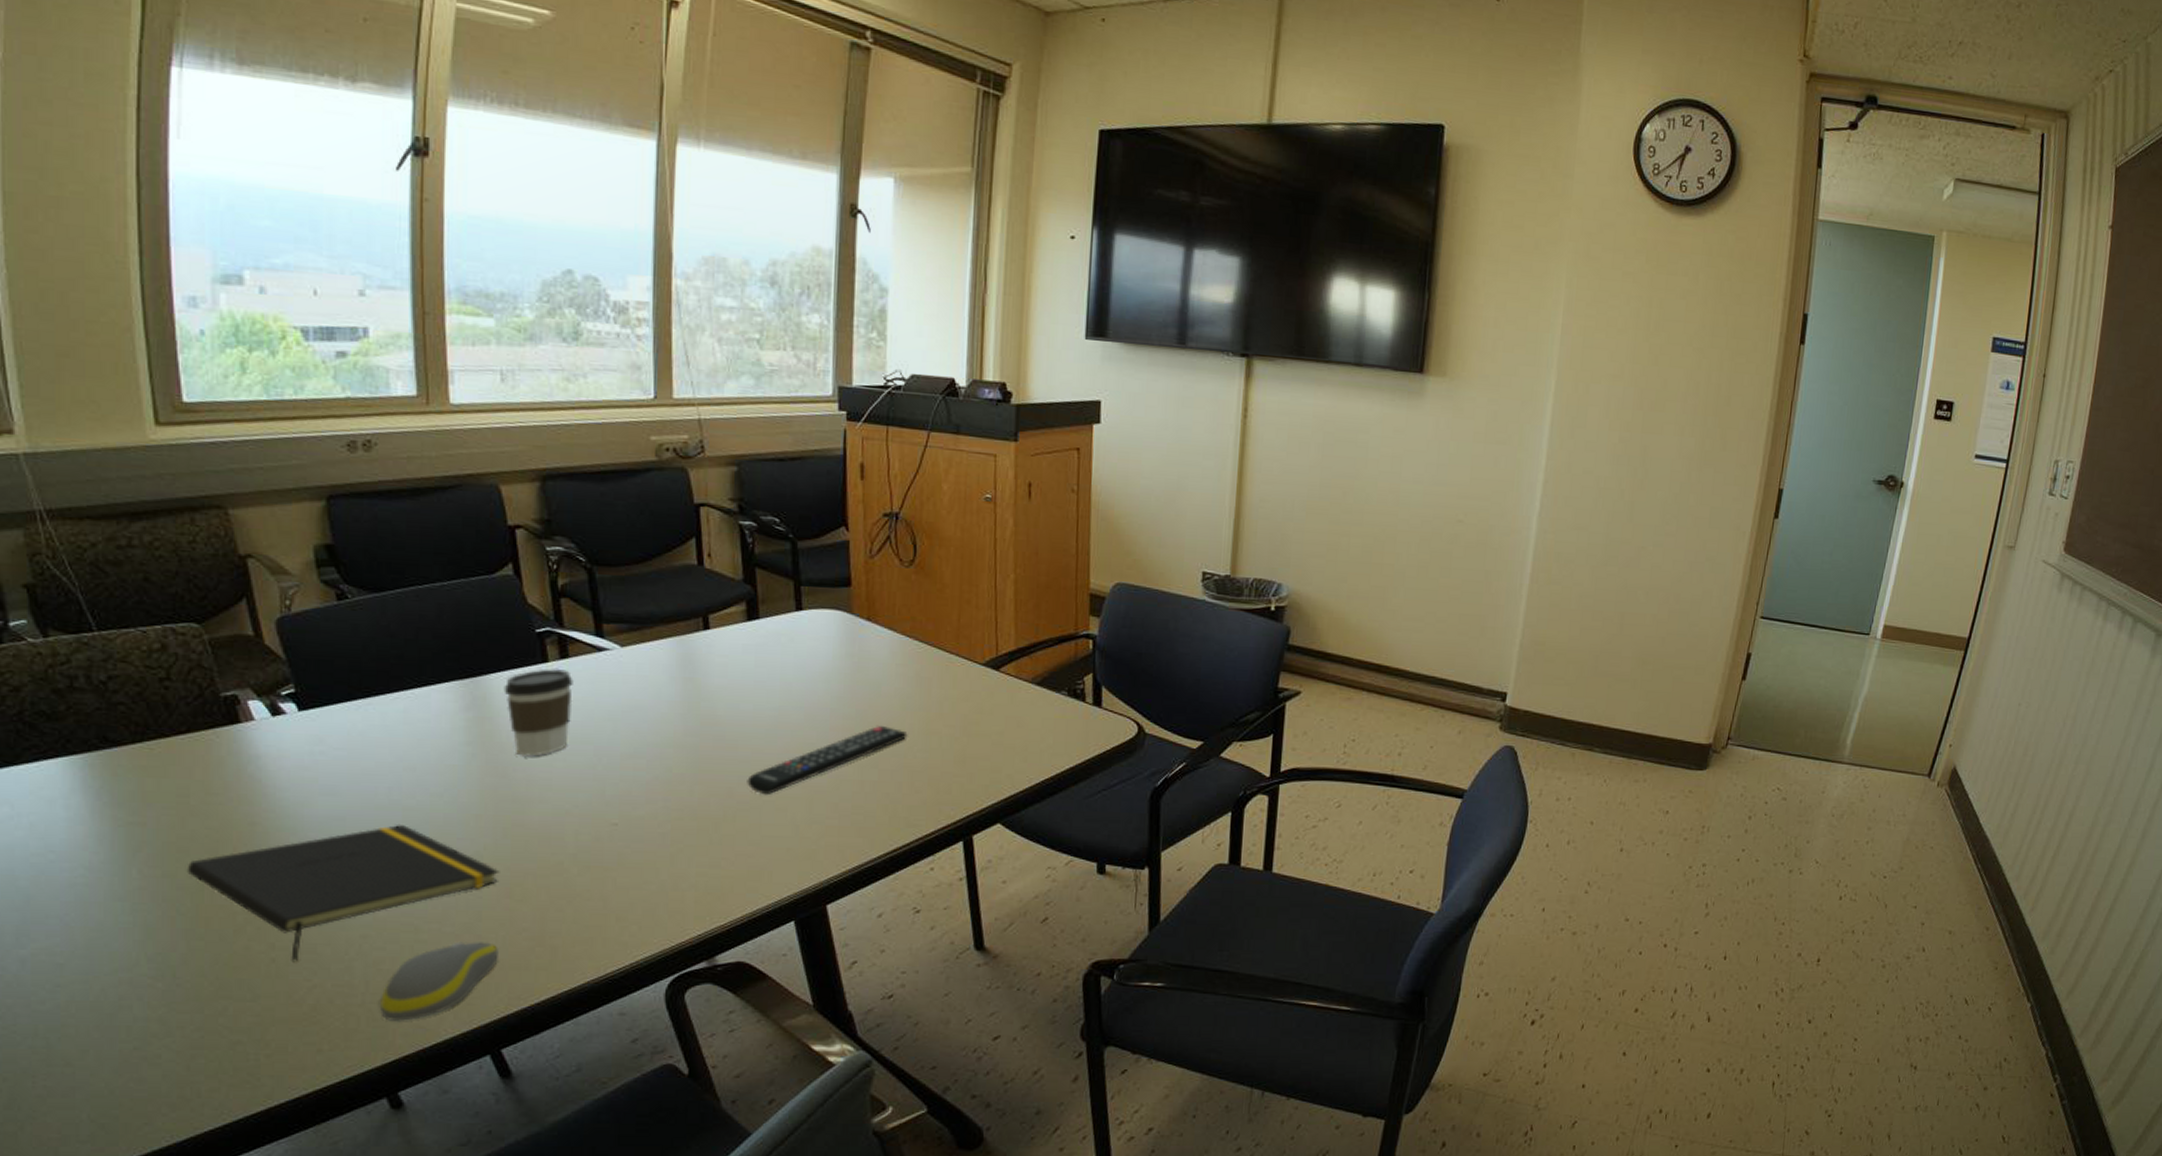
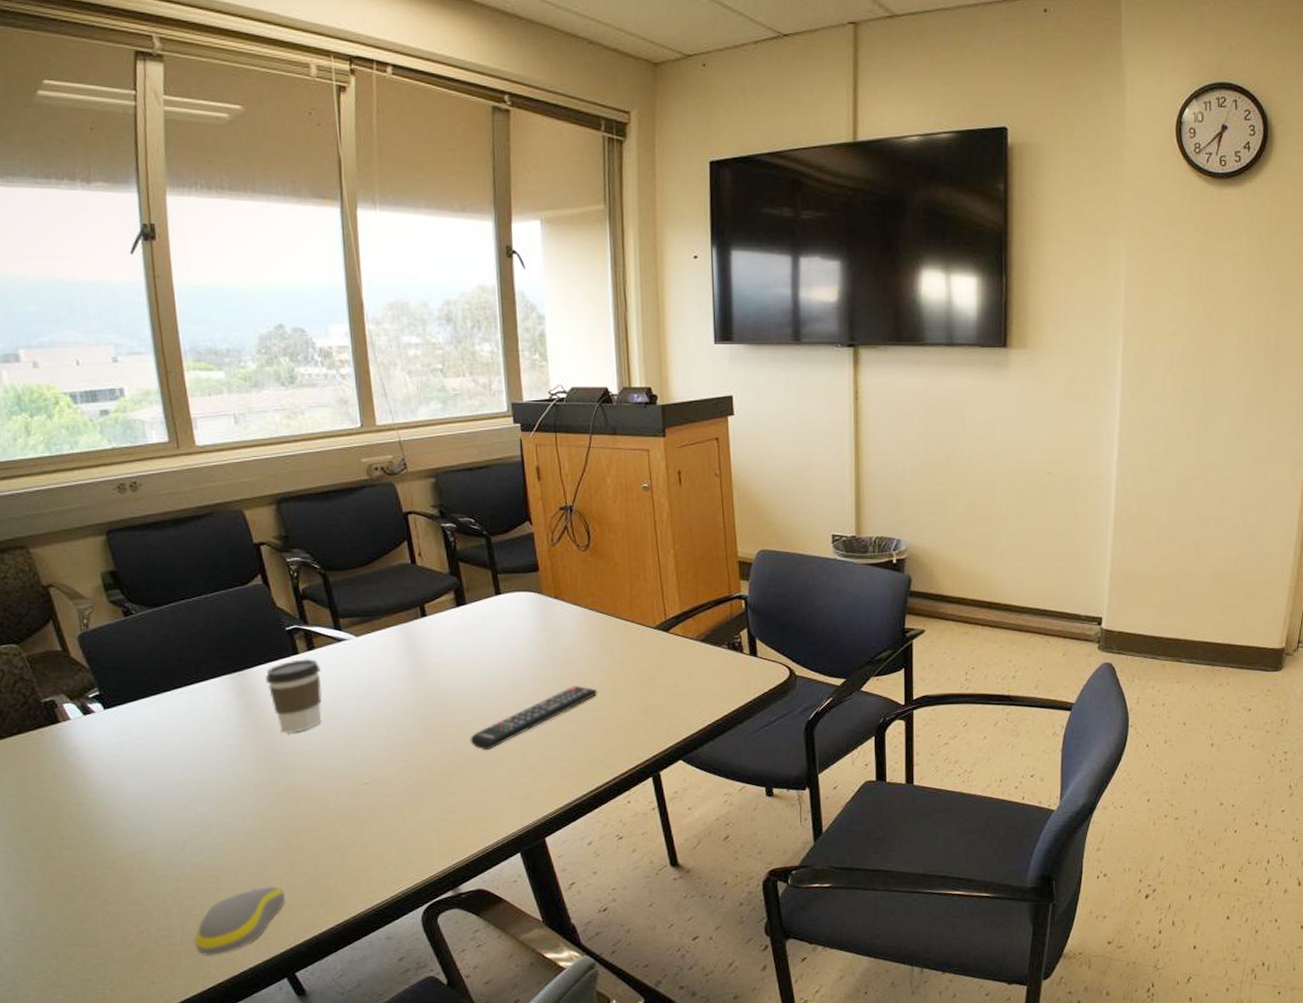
notepad: present [187,824,500,962] -> none [31,795,279,913]

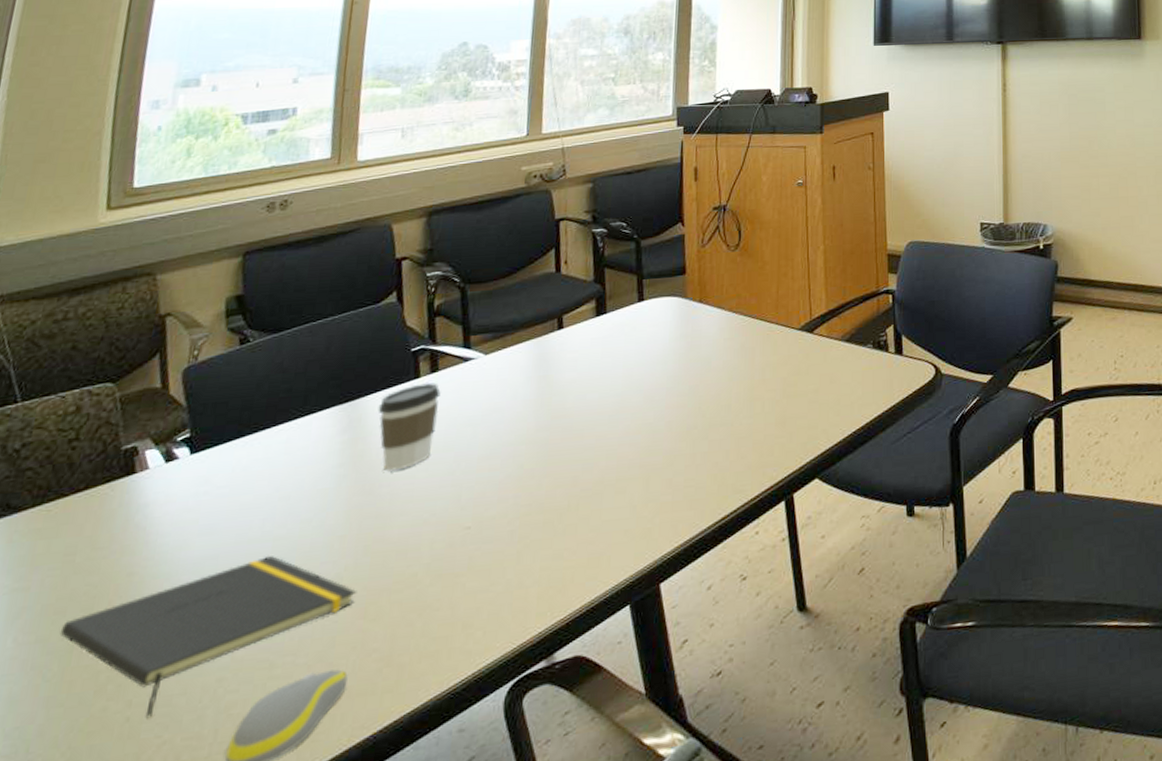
notepad: none [31,795,279,913] -> present [59,555,357,719]
remote control: present [470,685,598,751] -> none [590,397,735,480]

